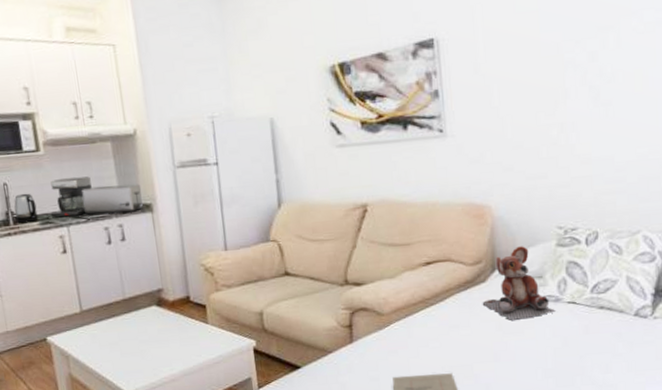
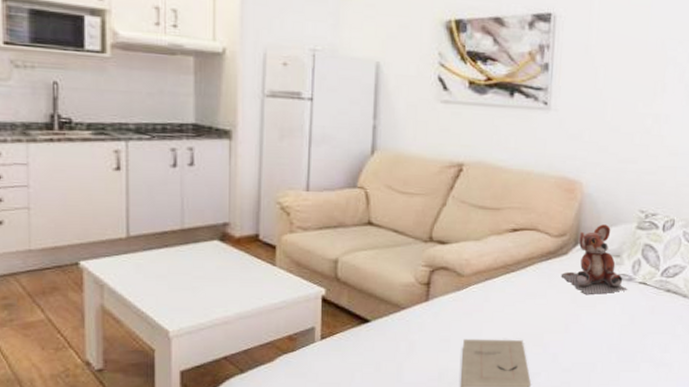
kettle: present [14,193,38,224] -> none [62,96,91,131]
coffee maker: present [50,176,92,218] -> none [107,86,163,131]
toaster: present [82,184,143,215] -> none [149,102,222,136]

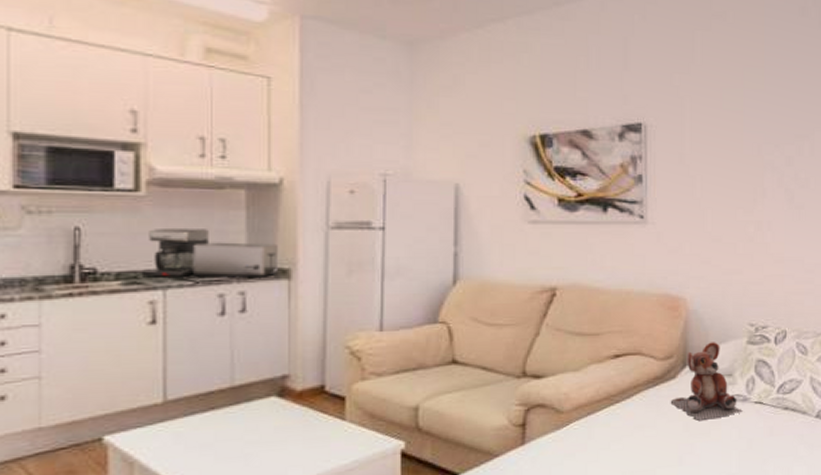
coffee maker: none [107,86,163,131] -> present [141,227,209,278]
toaster: none [149,102,222,136] -> present [191,242,279,278]

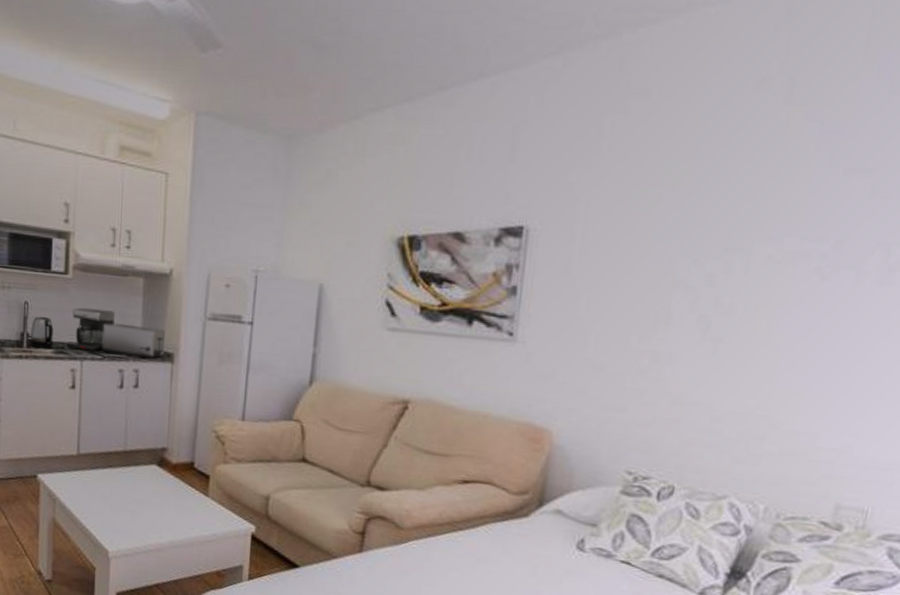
kettle: none [84,242,121,282] -> present [29,316,54,349]
stuffed animal: present [671,342,744,422] -> none [520,484,606,570]

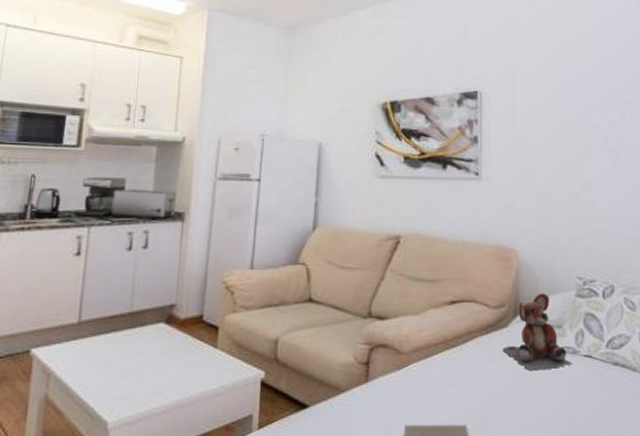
stuffed animal: none [520,484,606,570] -> present [503,293,574,372]

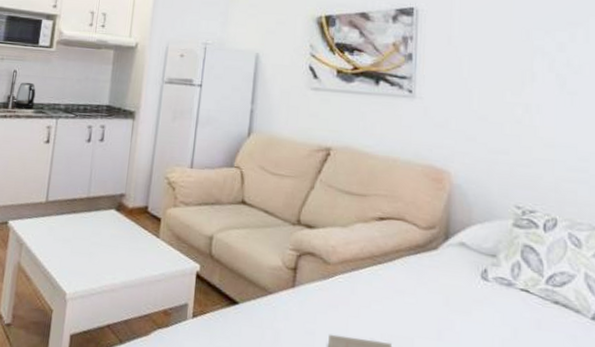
coffee maker: present [73,176,126,217] -> none [45,74,88,111]
toaster: present [110,189,178,219] -> none [74,87,130,116]
stuffed animal: present [503,293,574,372] -> none [432,218,508,299]

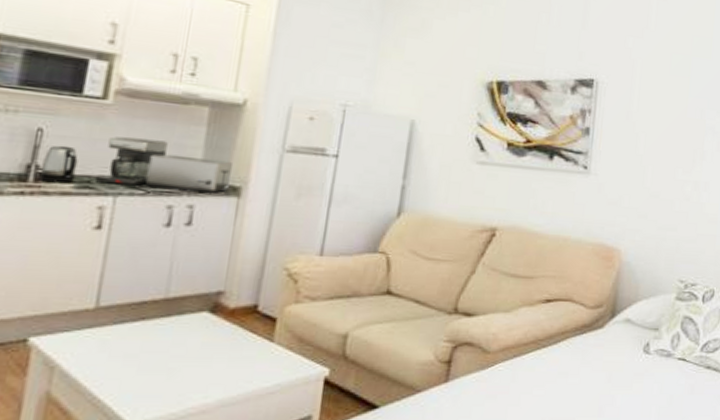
coffee maker: none [45,74,88,111] -> present [94,136,168,186]
toaster: none [74,87,130,116] -> present [144,154,234,193]

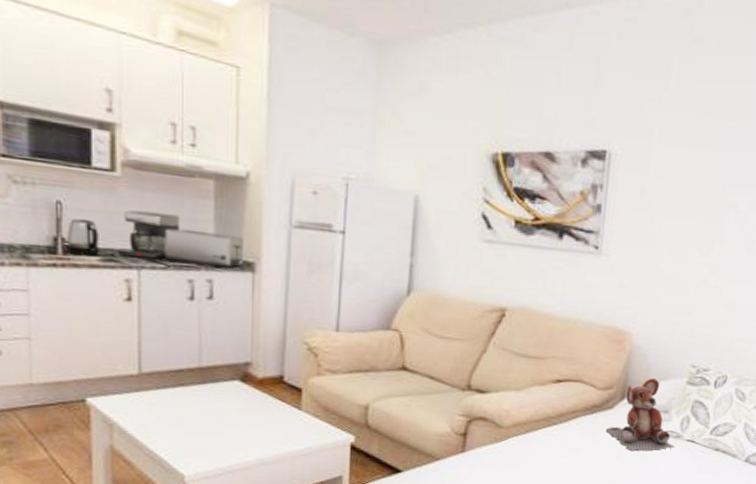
stuffed animal: none [597,295,667,374] -> present [606,378,676,452]

